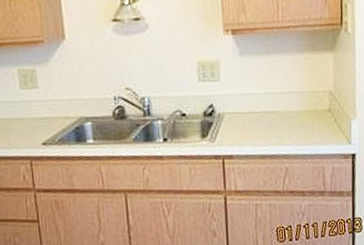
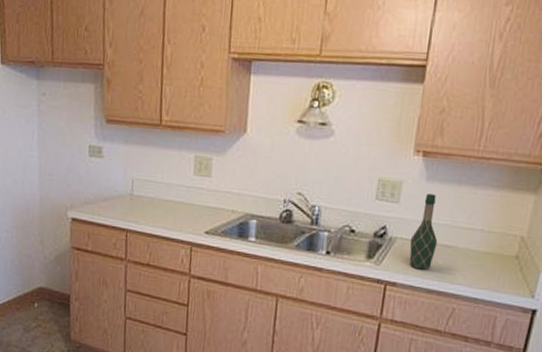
wine bottle: none [236,67,261,139] -> present [409,193,438,270]

